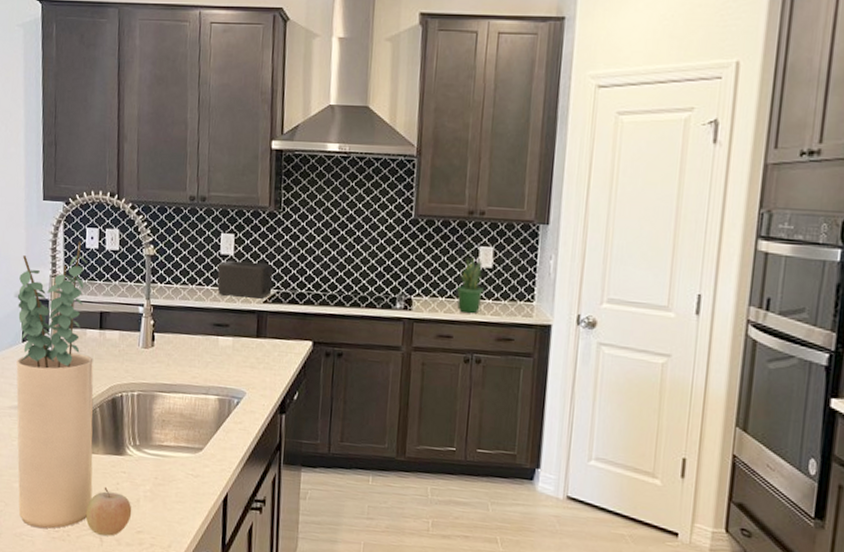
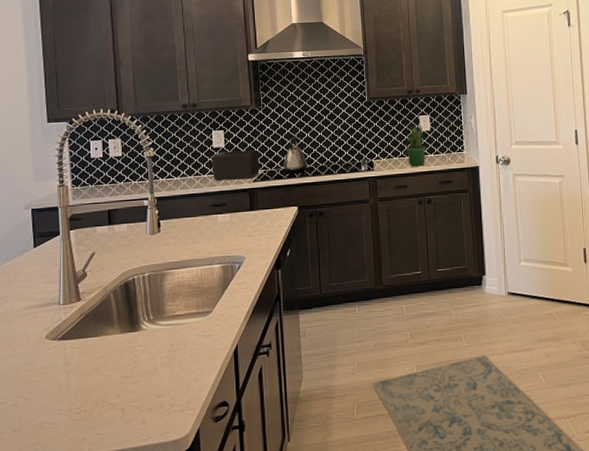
vase: present [16,241,94,529] -> none [26,153,111,414]
fruit: present [85,487,132,536] -> none [106,363,151,408]
kettle: none [299,250,331,301] -> present [282,135,308,174]

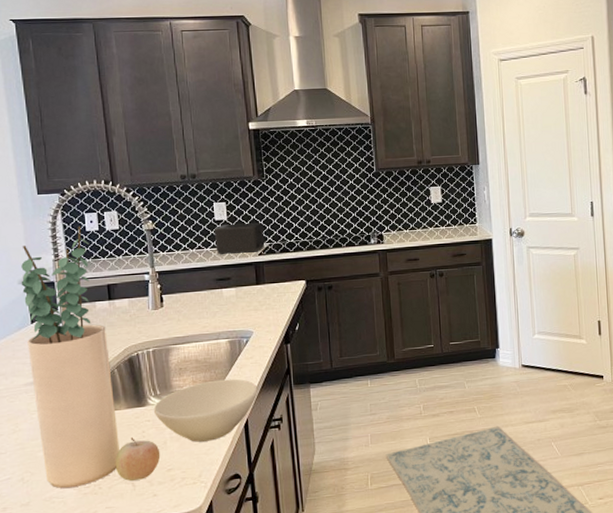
vase: none [26,153,111,414] -> present [21,226,119,489]
fruit: none [106,363,151,408] -> present [115,437,161,482]
bowl: none [146,304,248,368] -> present [153,379,258,442]
kettle: present [282,135,308,174] -> none [288,207,315,247]
planter: present [405,124,426,166] -> none [416,195,437,239]

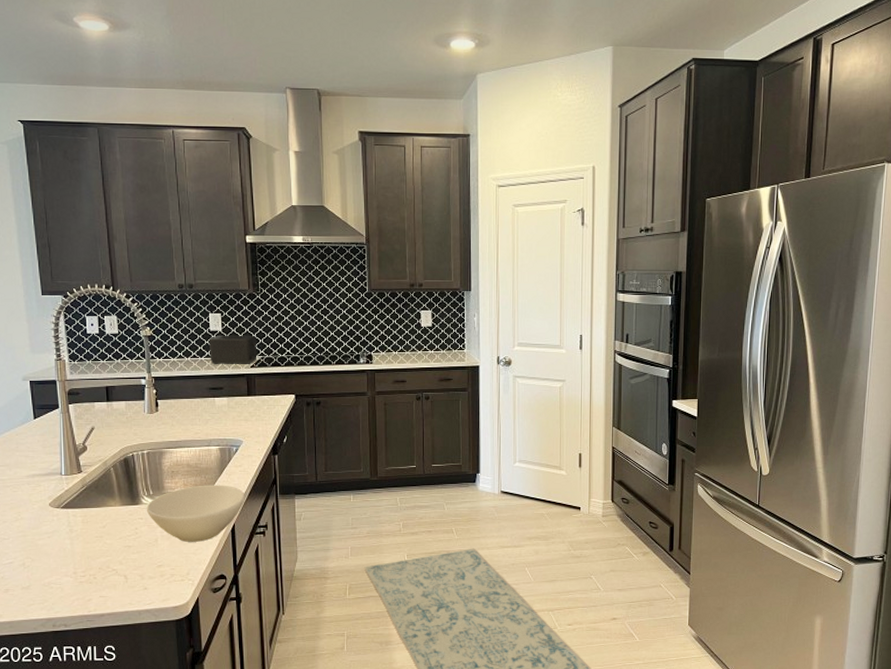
vase: present [21,226,119,489] -> none [25,328,114,576]
fruit: present [115,437,161,482] -> none [109,533,152,574]

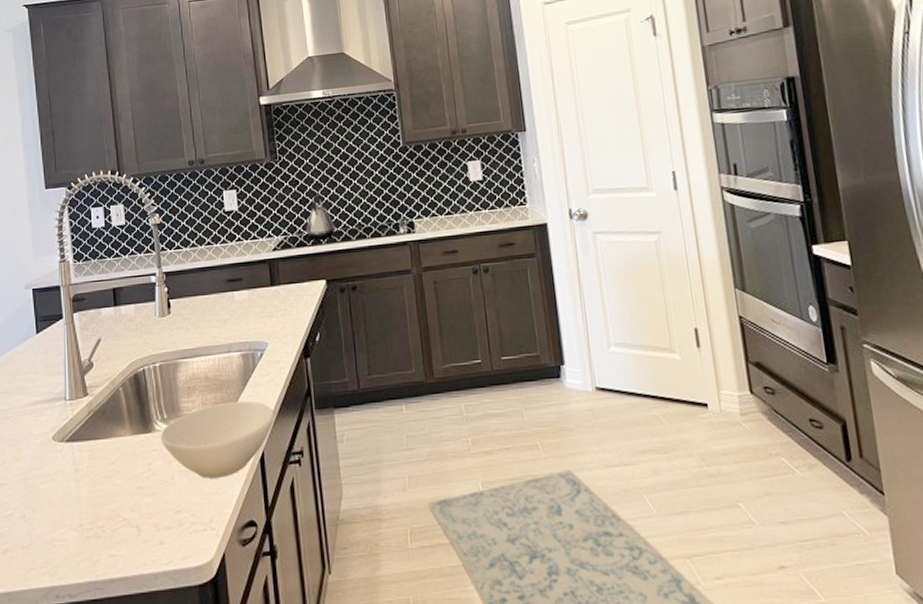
toaster: present [208,335,257,364] -> none [224,211,280,251]
kettle: none [280,322,306,362] -> present [305,192,336,240]

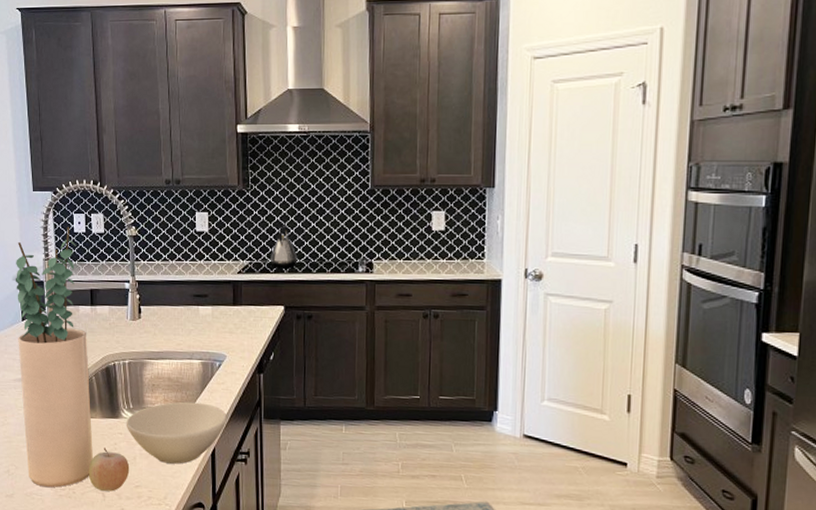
vase: none [27,222,124,530] -> present [15,226,93,488]
fruit: none [119,470,168,525] -> present [88,448,130,492]

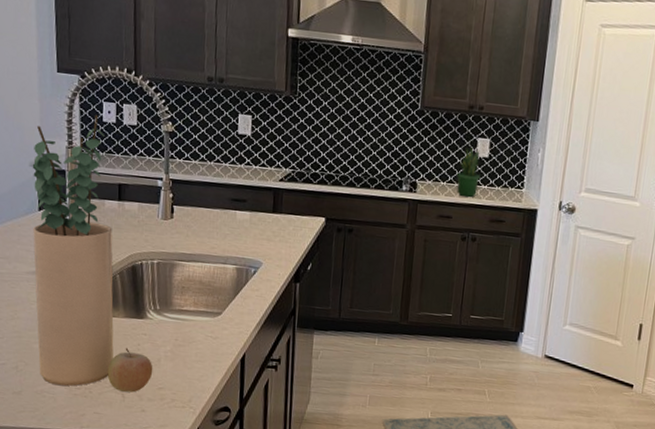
bowl: present [126,401,227,464] -> none [151,306,260,368]
kettle: present [269,223,298,269] -> none [313,134,343,181]
planter: none [412,221,438,272] -> present [456,146,480,197]

